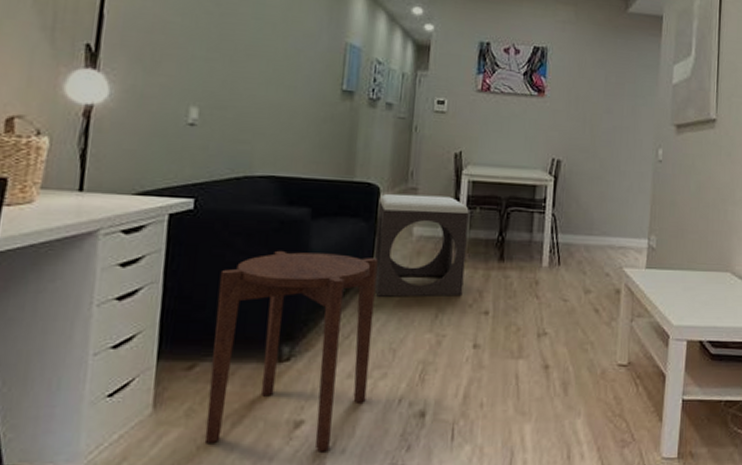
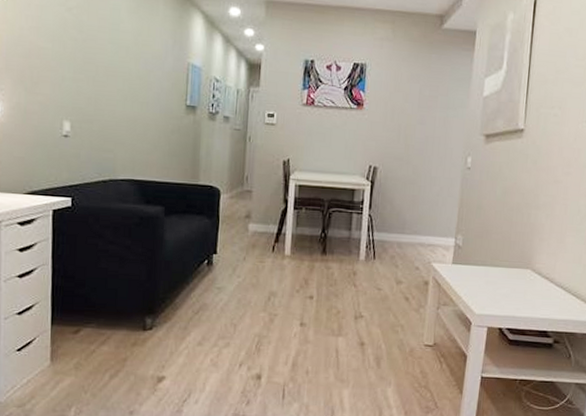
side table: present [204,250,378,452] -> none [90,241,220,402]
footstool: present [373,193,469,297] -> none [216,195,296,283]

